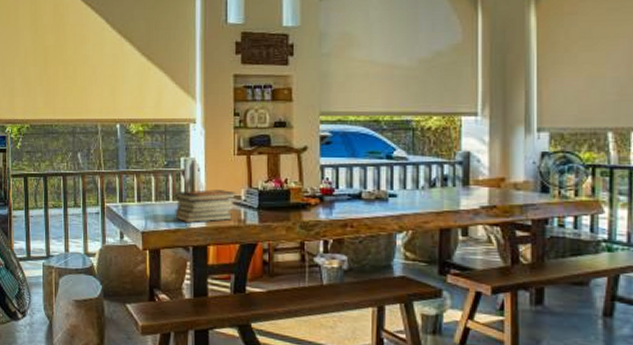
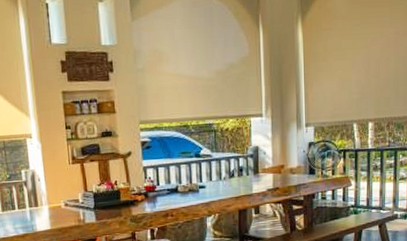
book stack: present [175,190,236,223] -> none [20,195,75,228]

